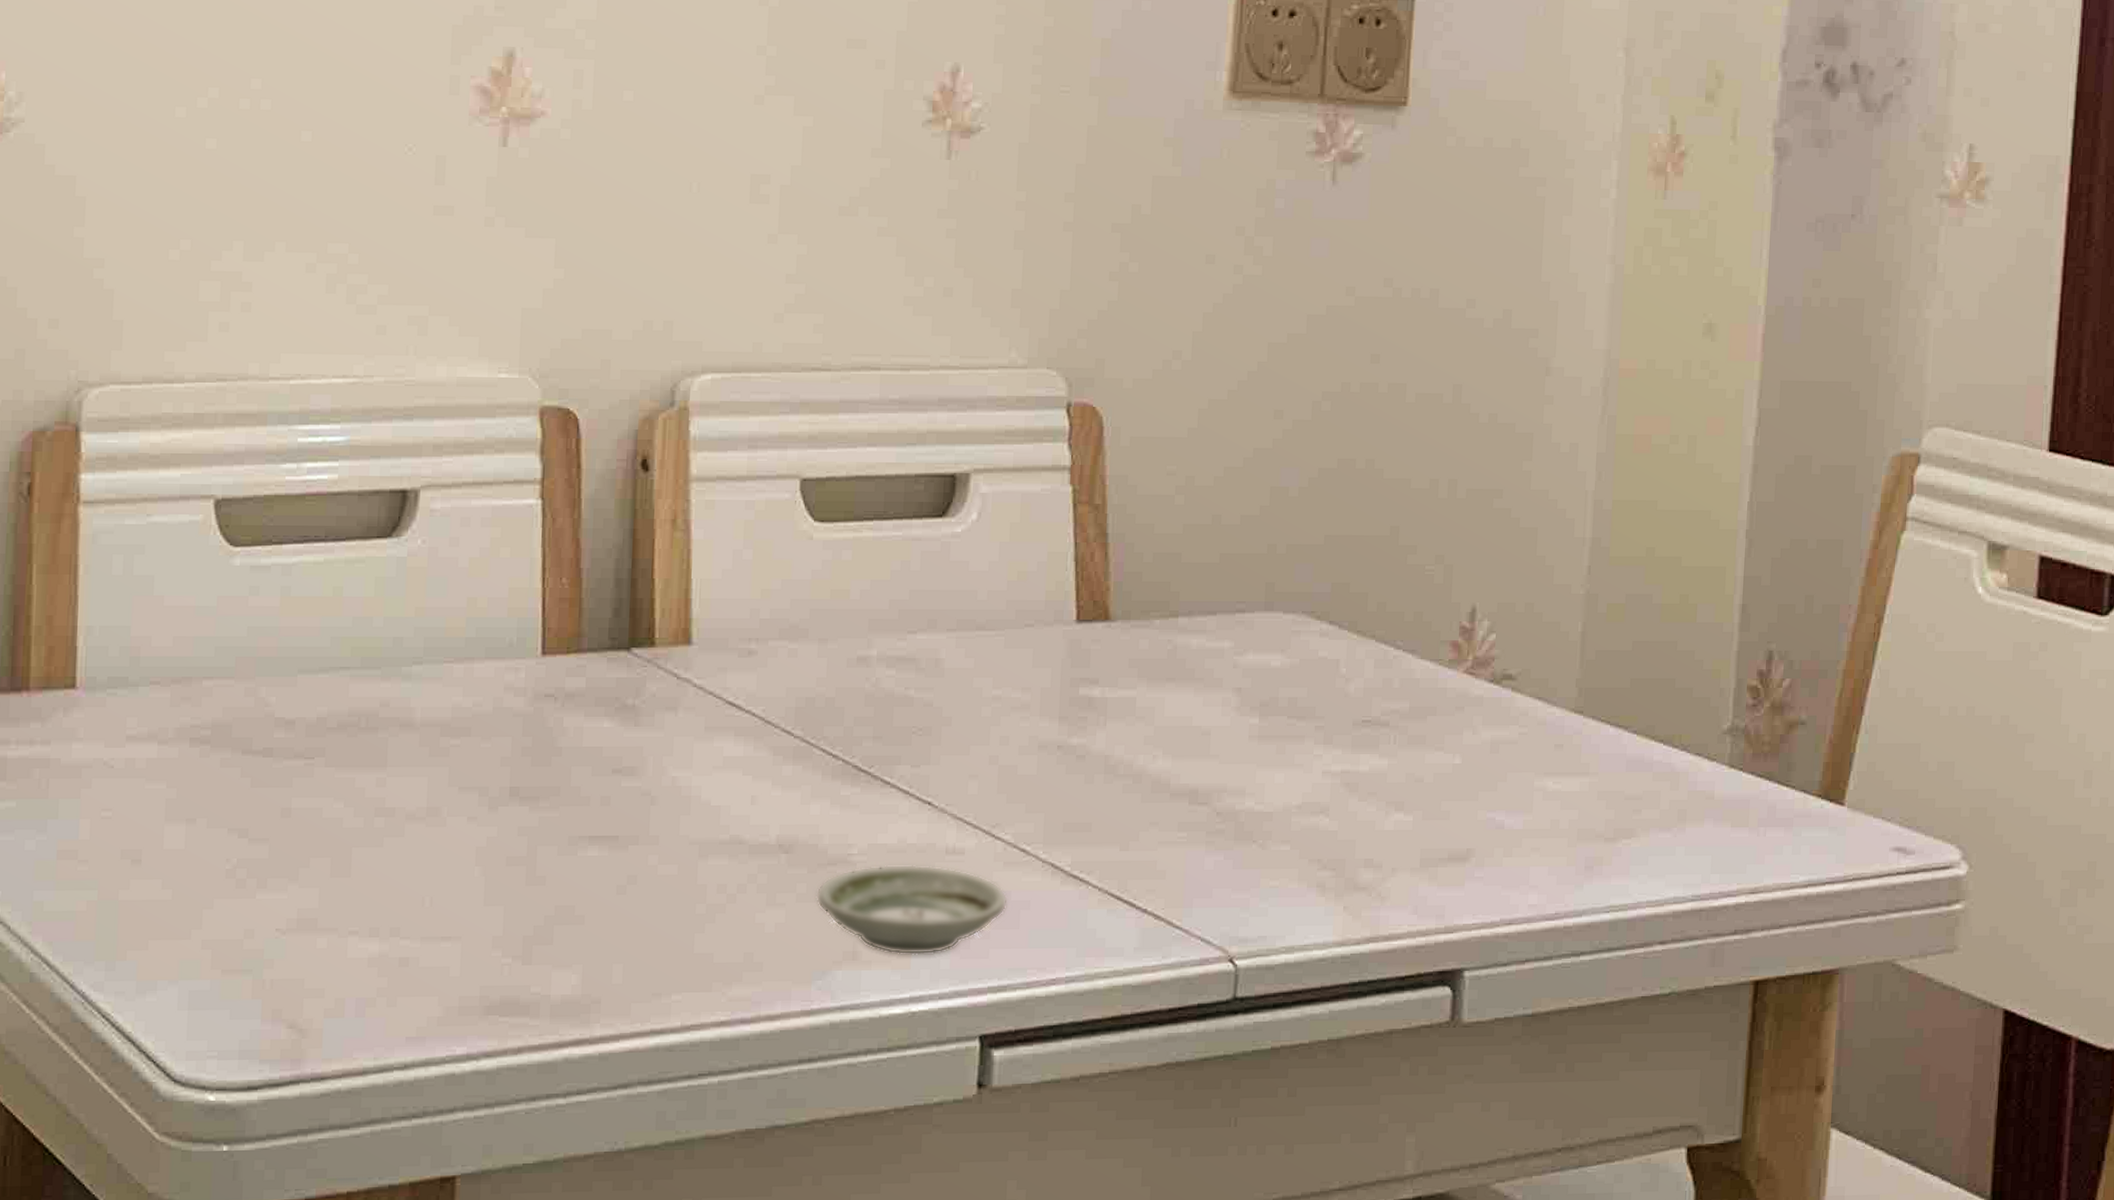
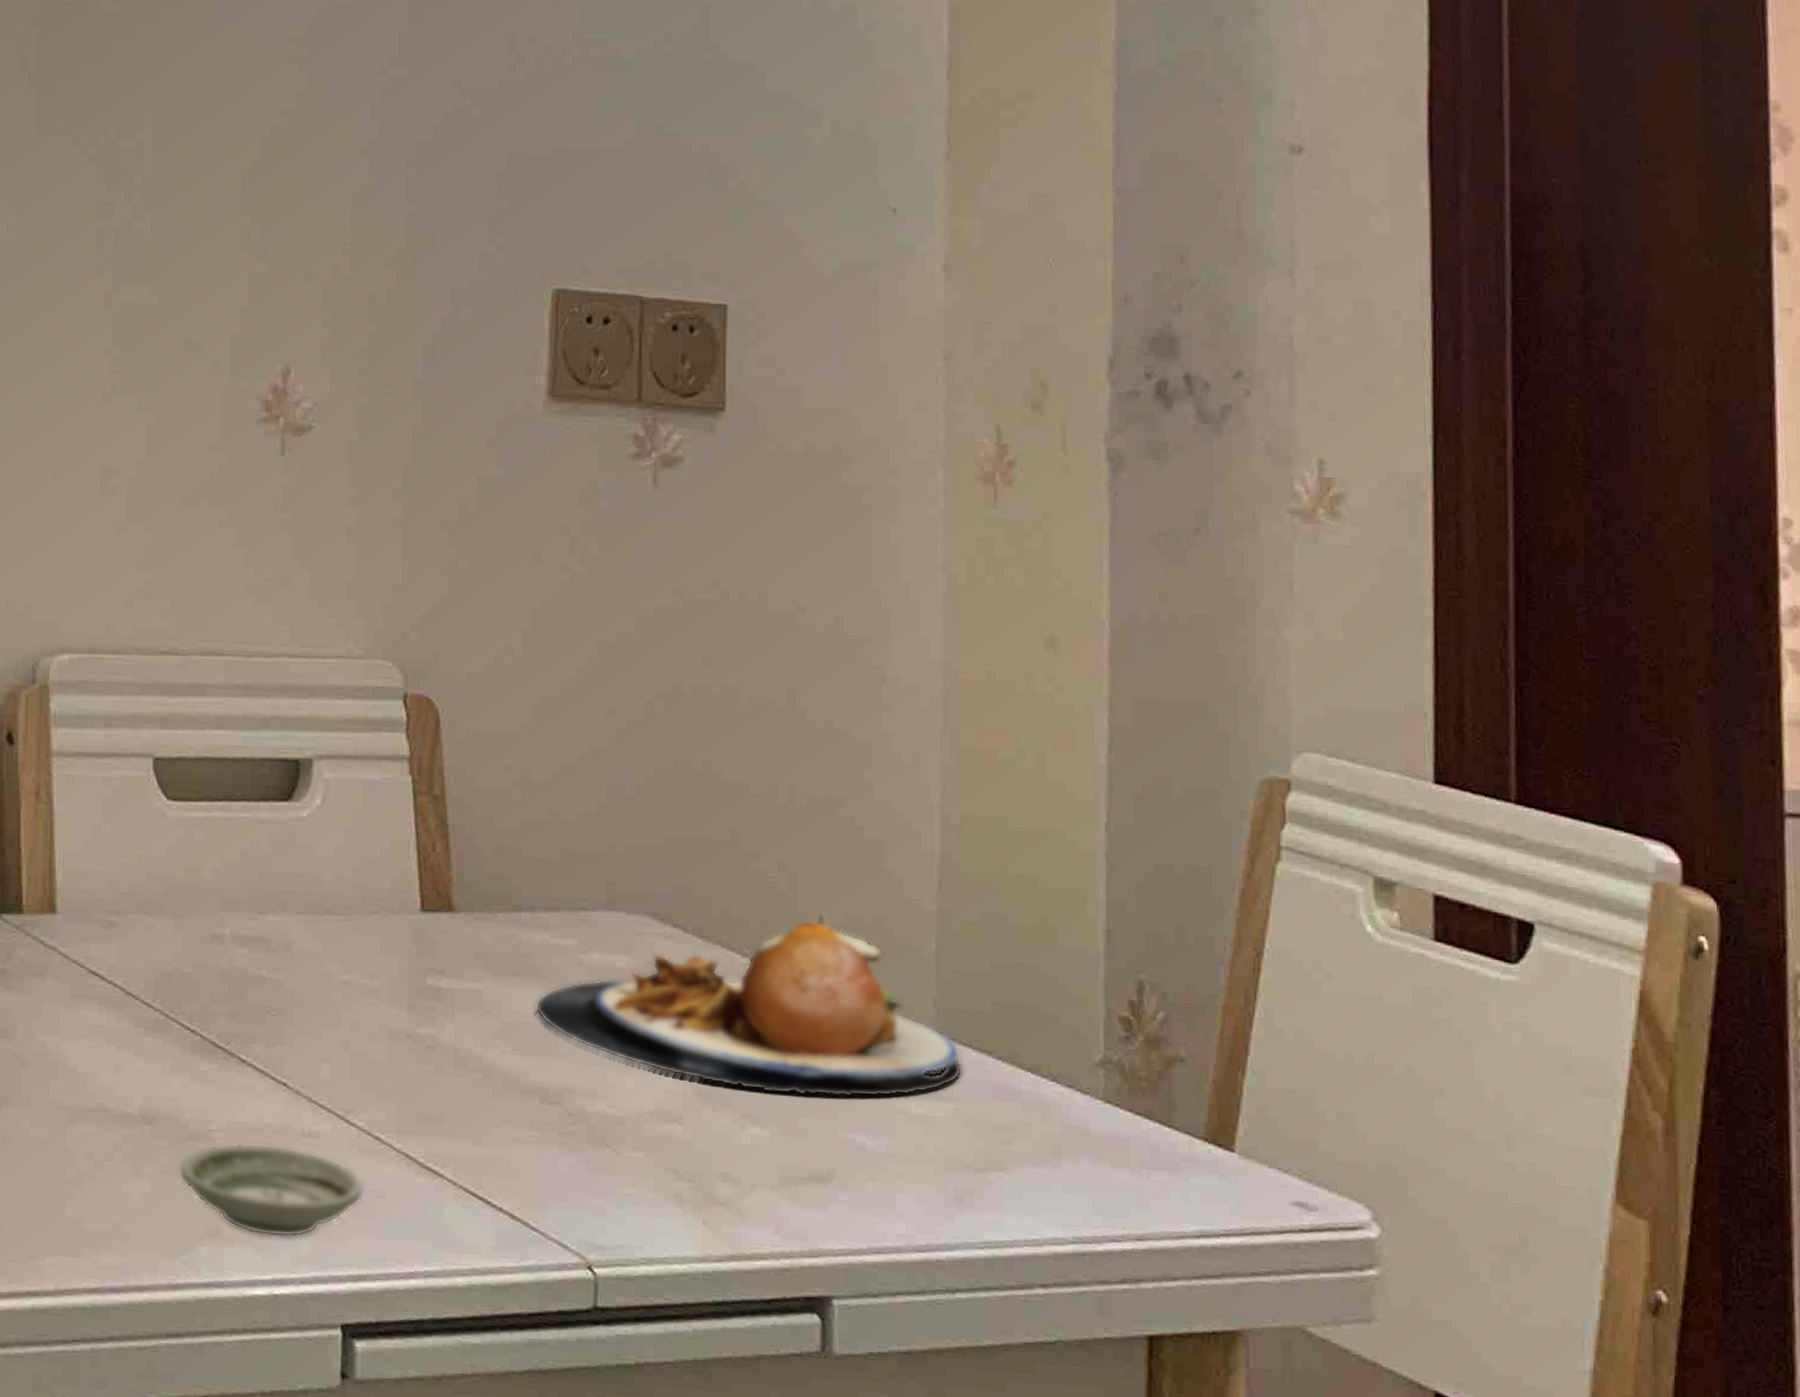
plate: none [1188,611,1600,781] -> present [535,920,963,1099]

